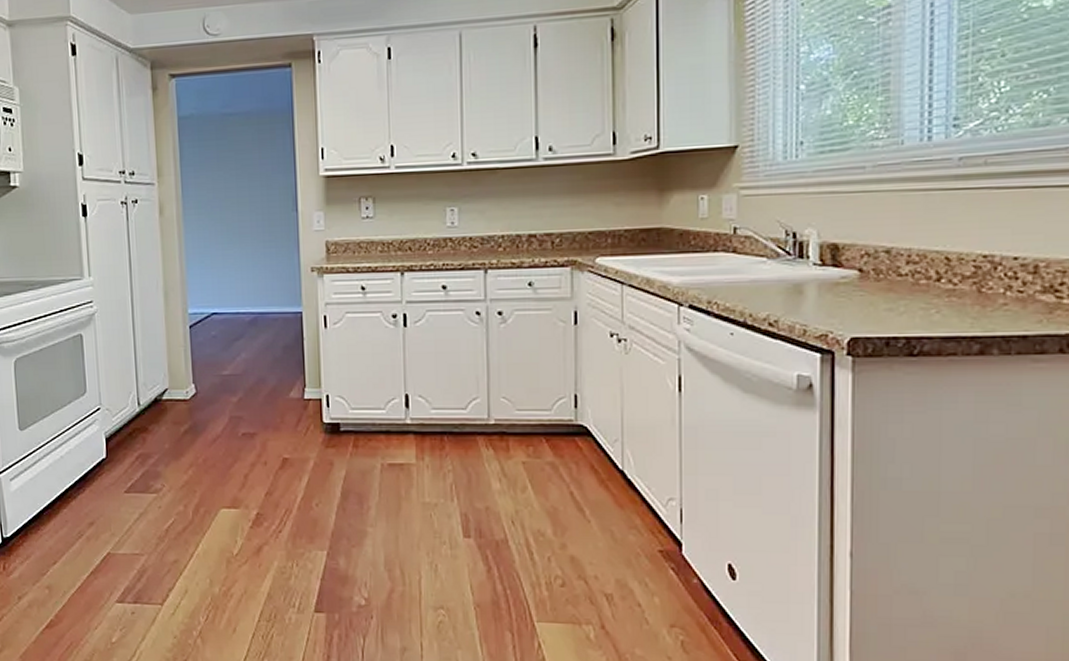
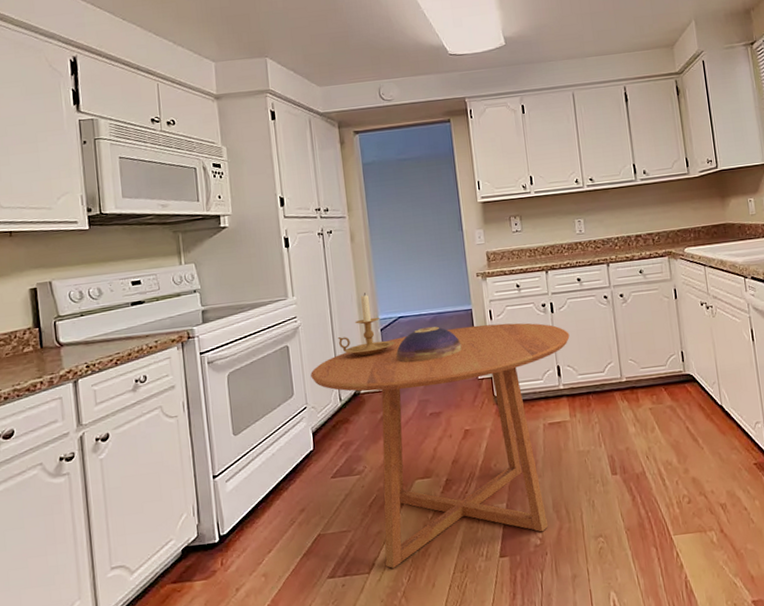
dining table: none [106,333,425,604] -> present [310,323,570,568]
candle holder: none [138,280,206,357] -> present [337,293,396,357]
decorative bowl: none [206,328,287,370] -> present [396,326,462,363]

